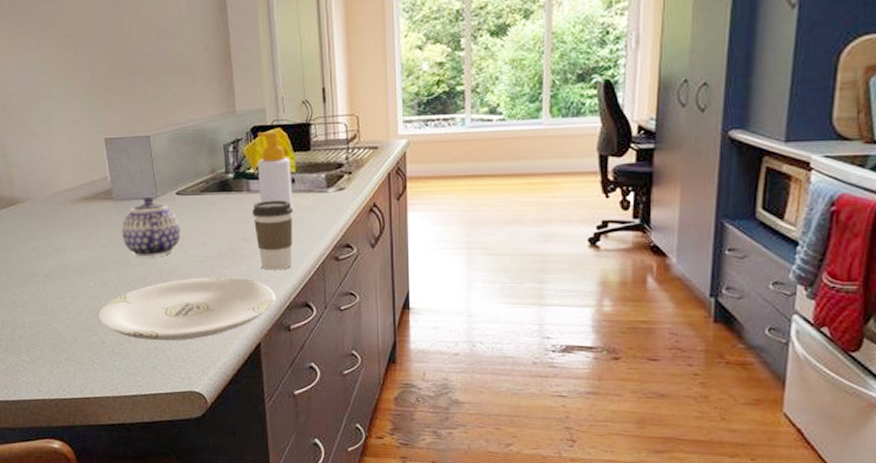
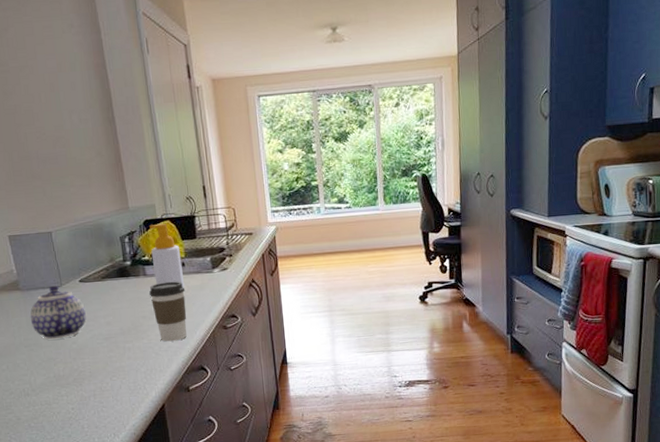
plate: present [97,277,276,341] -> none [12,350,175,413]

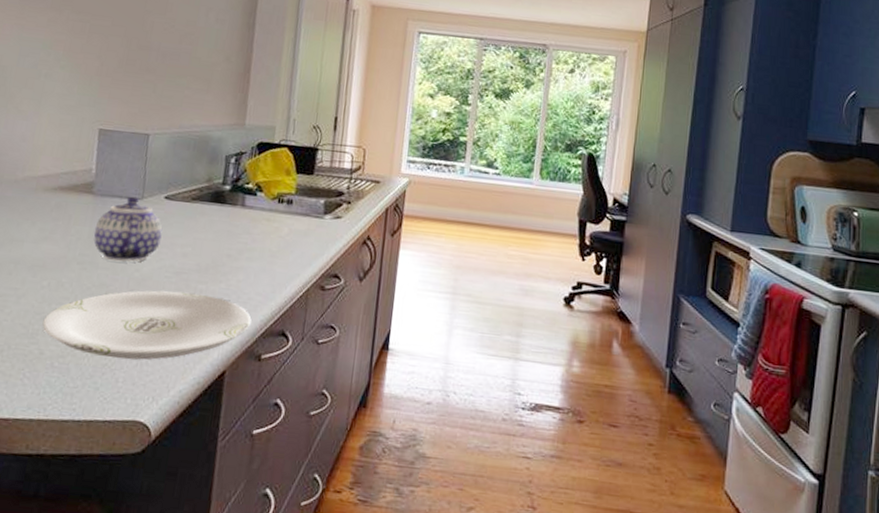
plate: none [12,350,175,413] -> present [42,290,252,360]
soap bottle: present [149,224,185,288] -> none [253,149,292,230]
coffee cup: present [149,281,187,342] -> none [241,218,287,294]

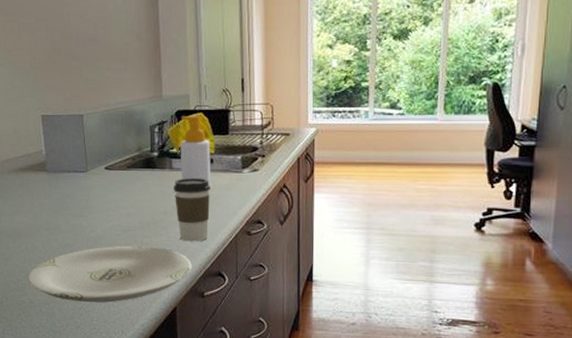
teapot: present [94,196,163,262] -> none [53,170,107,226]
coffee cup: none [241,218,287,294] -> present [174,177,211,242]
soap bottle: none [253,149,292,230] -> present [180,116,211,186]

